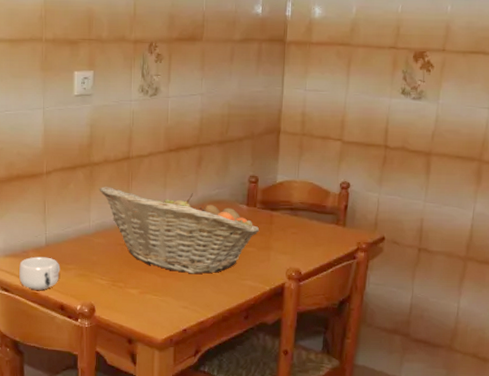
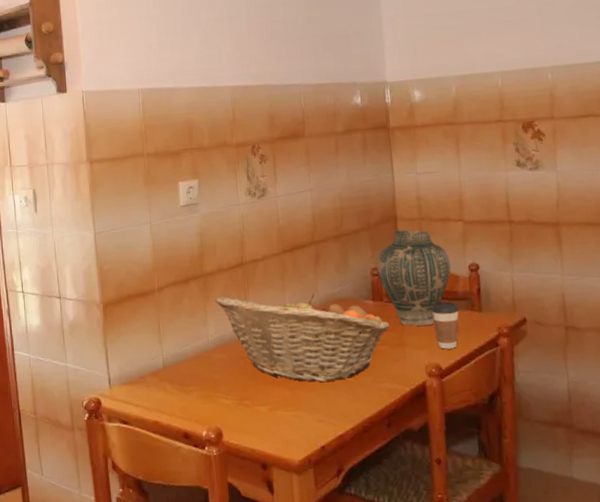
mug: present [19,256,61,290] -> none [137,380,181,419]
vase: none [254,142,324,233] -> present [376,229,451,326]
coffee cup: none [299,214,325,257] -> present [431,301,460,350]

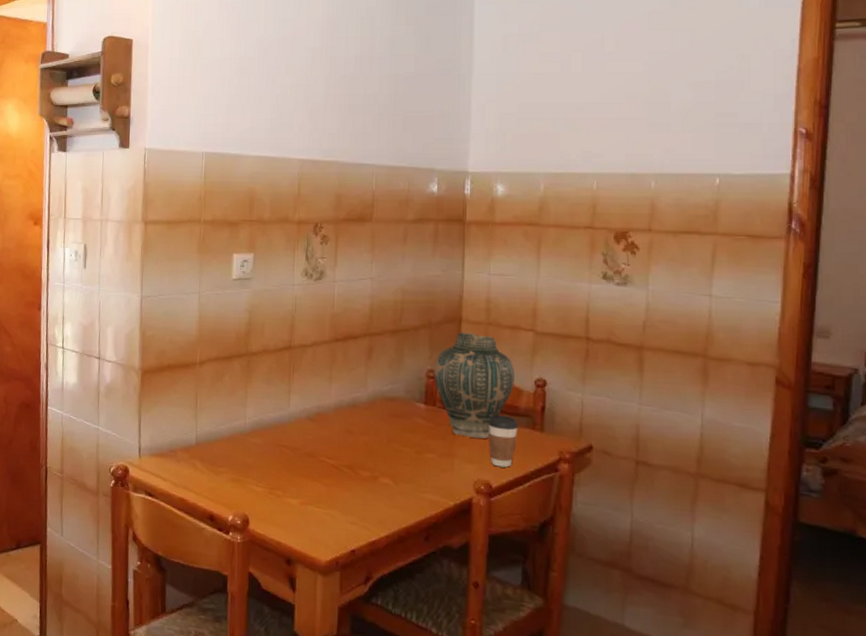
fruit basket: present [214,293,390,383] -> none [256,379,441,484]

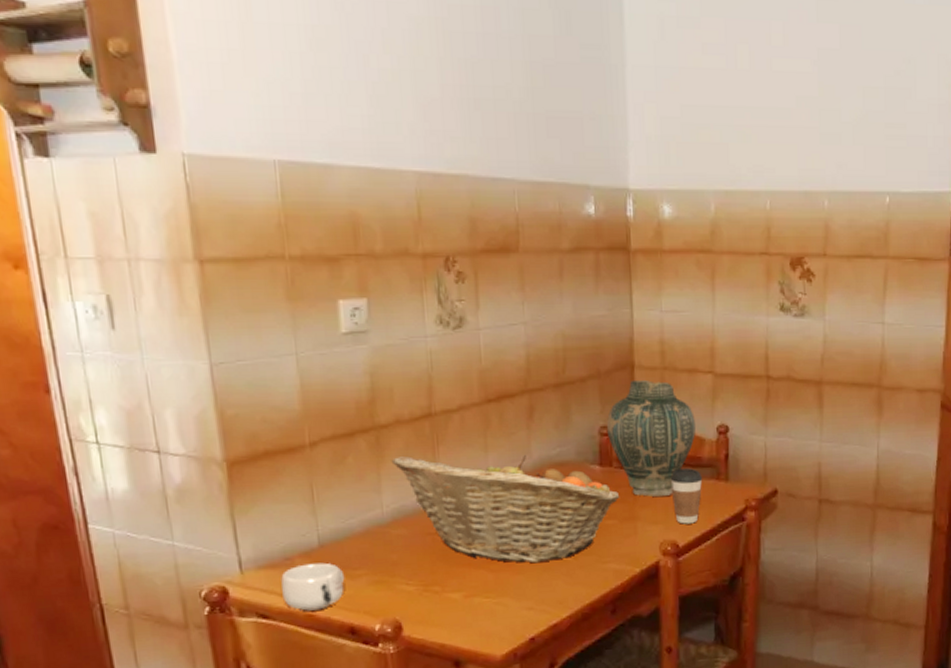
mug: none [165,457,211,496] -> present [281,562,345,611]
fruit basket: none [256,379,441,484] -> present [391,455,620,563]

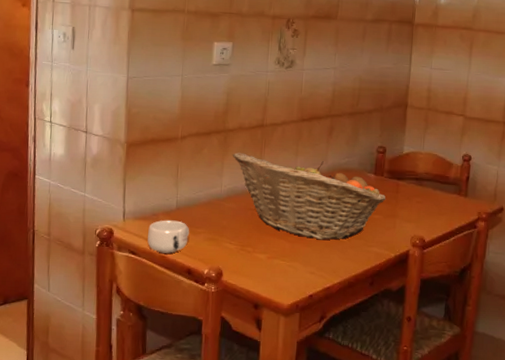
vase: present [606,379,696,497] -> none [382,115,447,202]
coffee cup: present [670,468,703,524] -> none [424,184,448,226]

